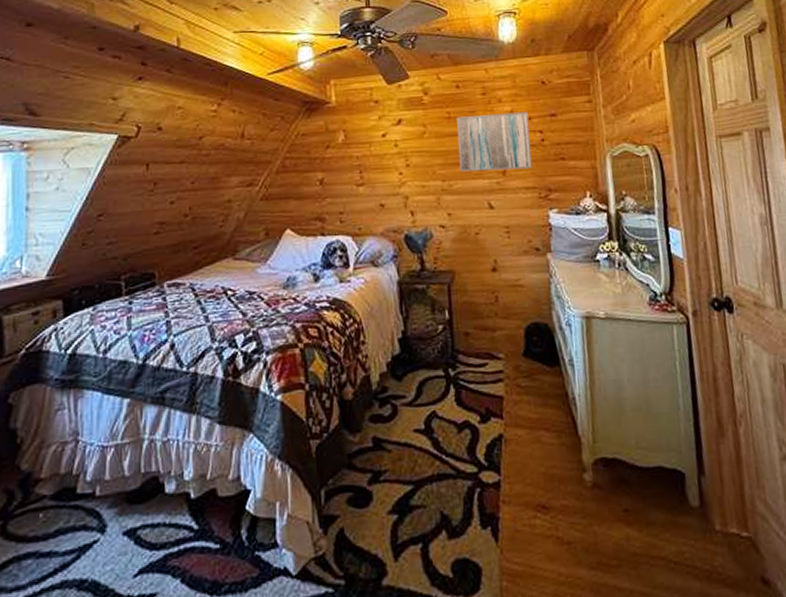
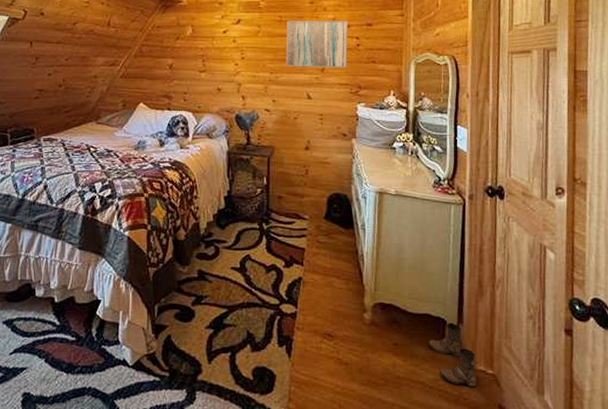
boots: none [666,474,731,557] -> present [428,322,477,387]

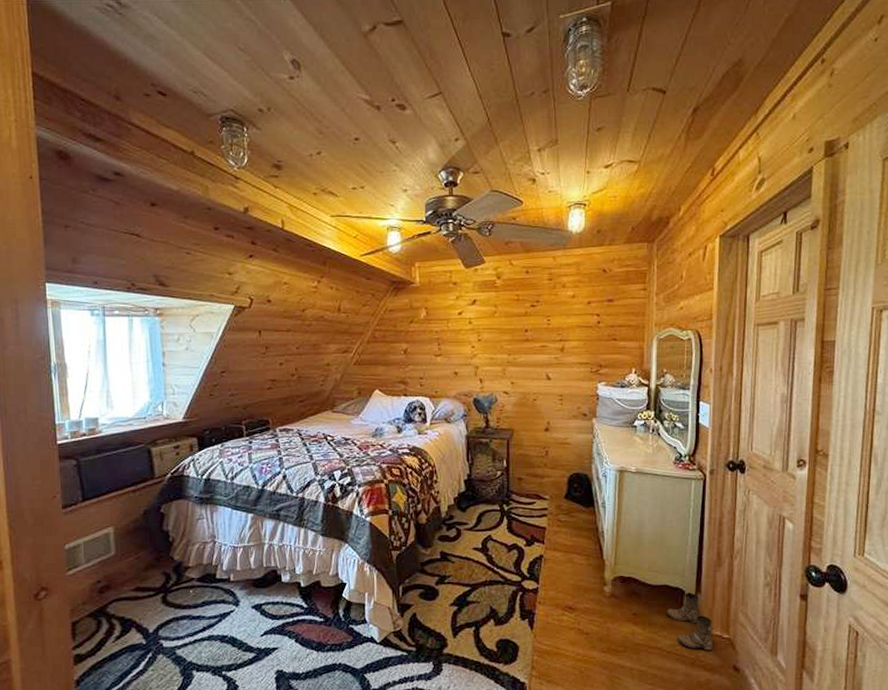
wall art: present [286,20,348,68] -> none [524,297,588,348]

